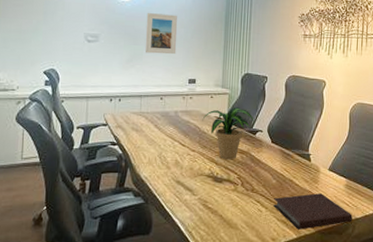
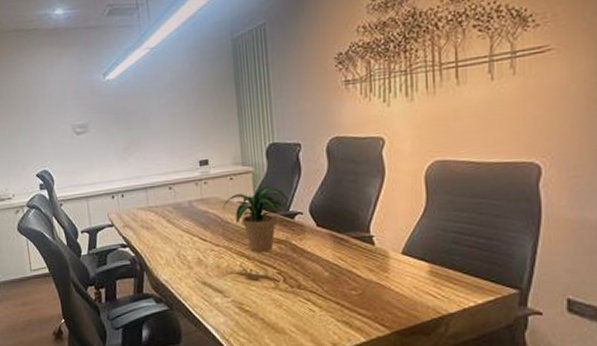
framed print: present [145,13,177,55] -> none [137,85,180,137]
notebook: present [274,193,353,230] -> none [329,284,444,331]

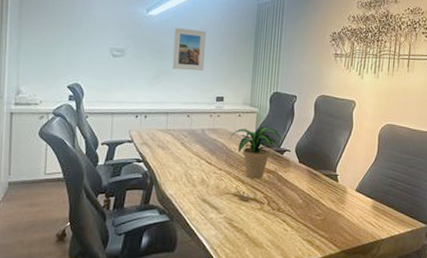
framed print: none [137,85,180,137] -> present [172,28,206,71]

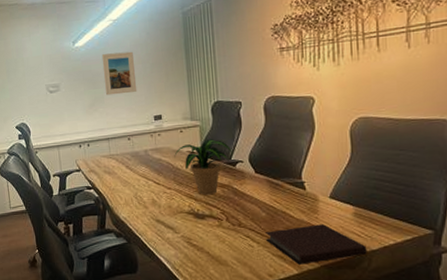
notebook: none [299,214,378,249] -> present [266,224,367,265]

